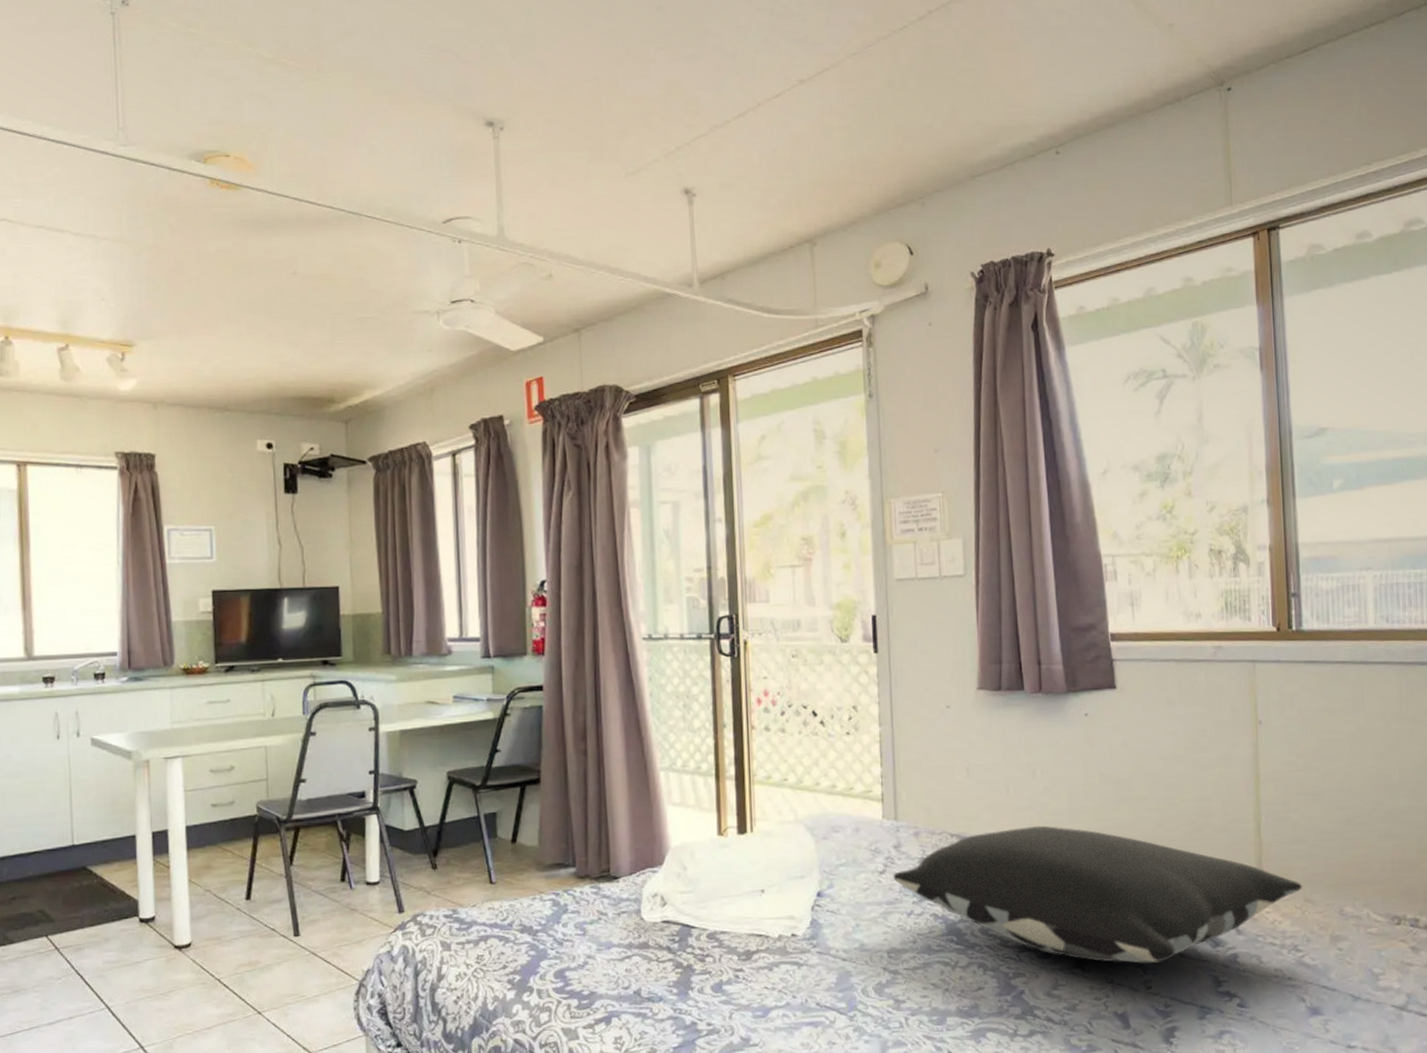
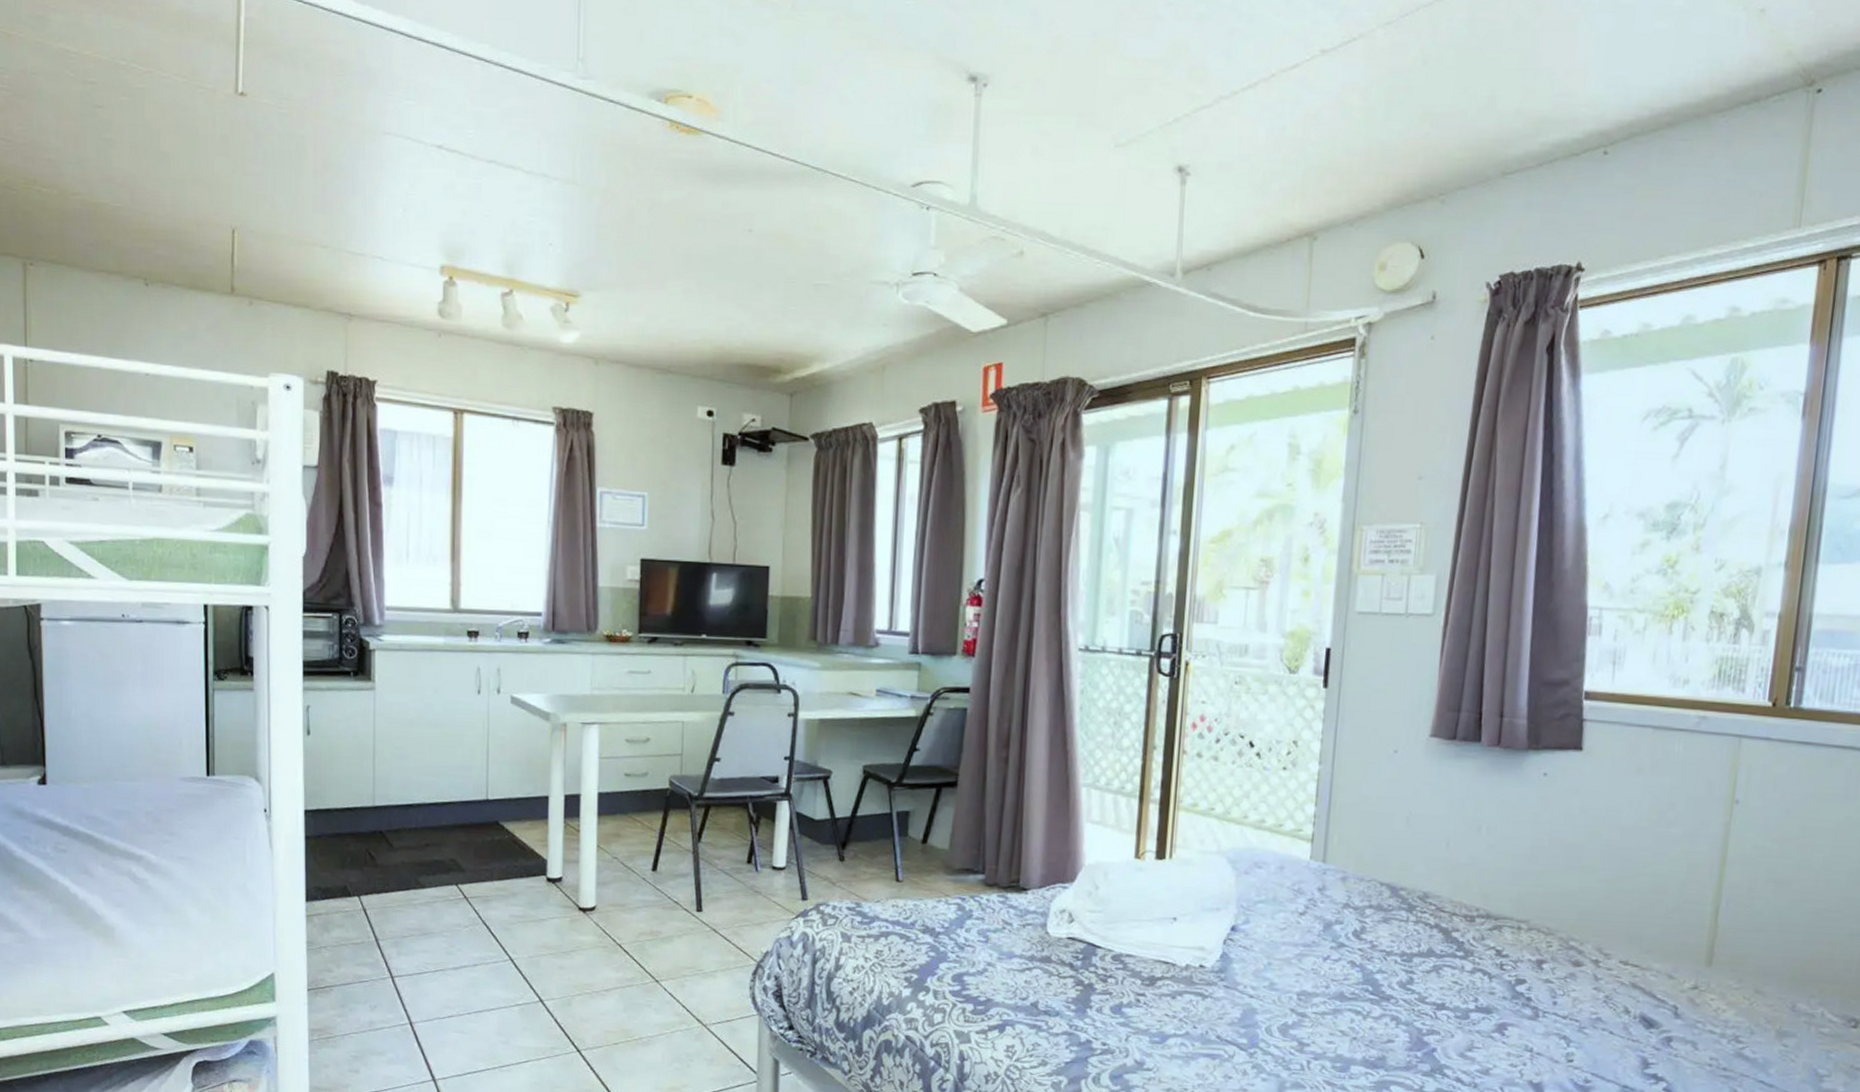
pillow: present [893,825,1303,963] -> none [1313,883,1756,1037]

